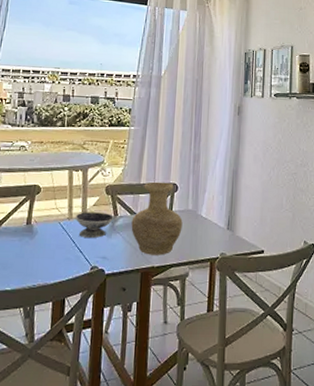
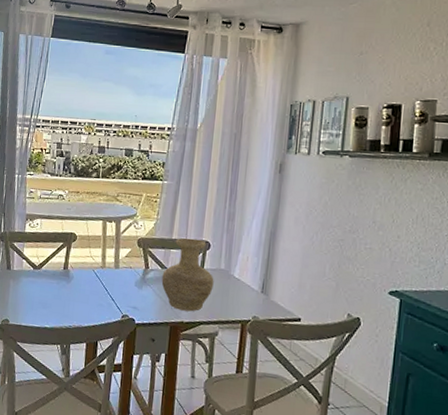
bowl: present [75,212,113,238] -> none [108,262,145,288]

